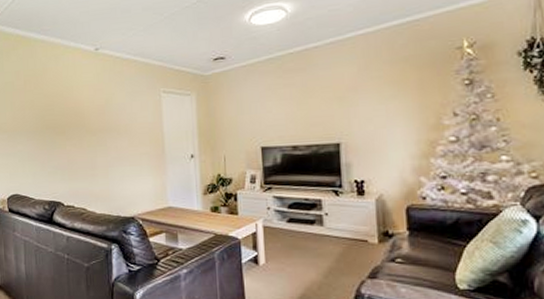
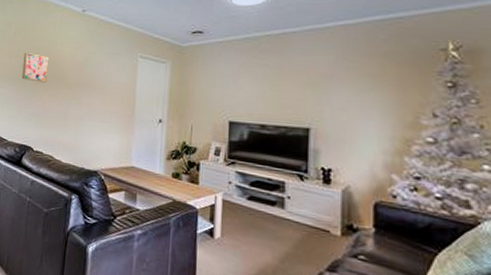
wall art: none [38,101,68,133] -> present [21,52,49,83]

